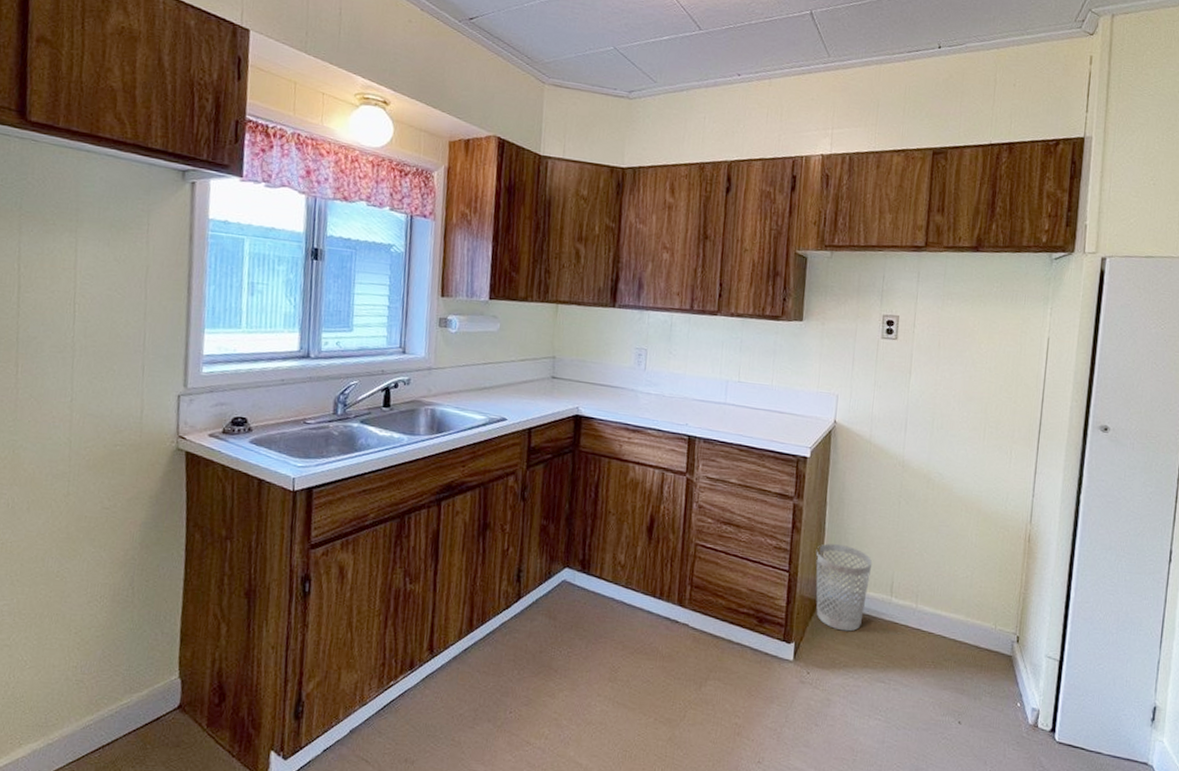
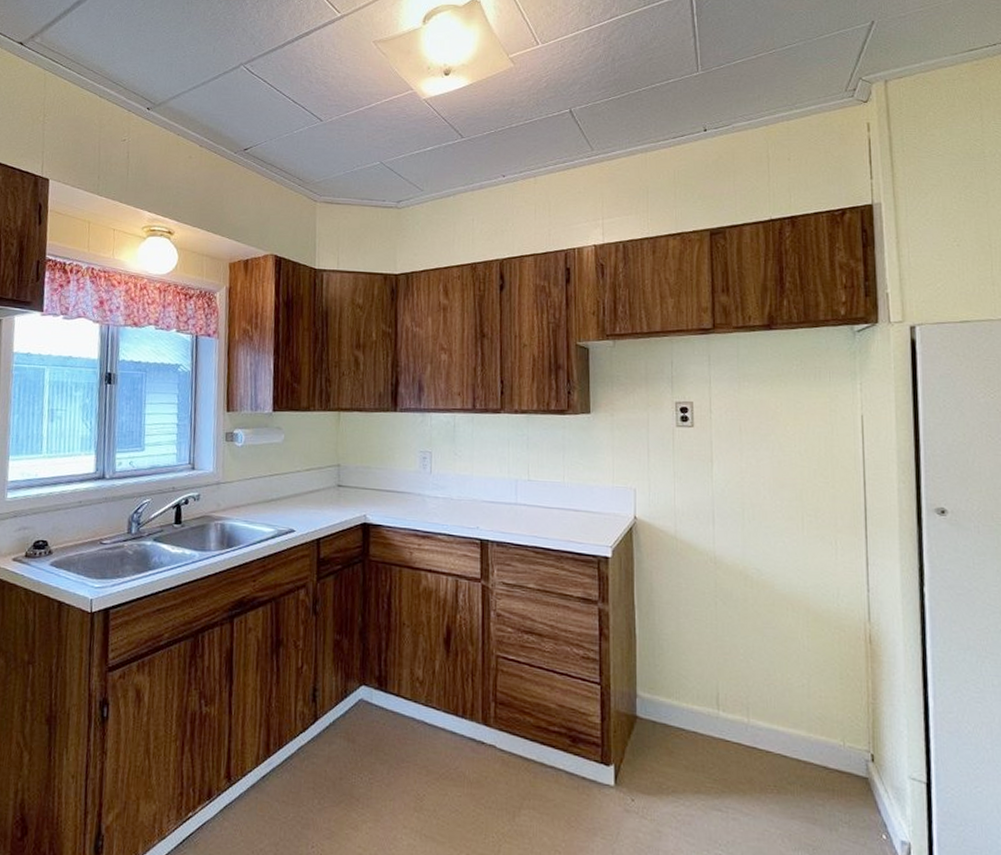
wastebasket: present [816,543,873,632] -> none [628,651,693,751]

